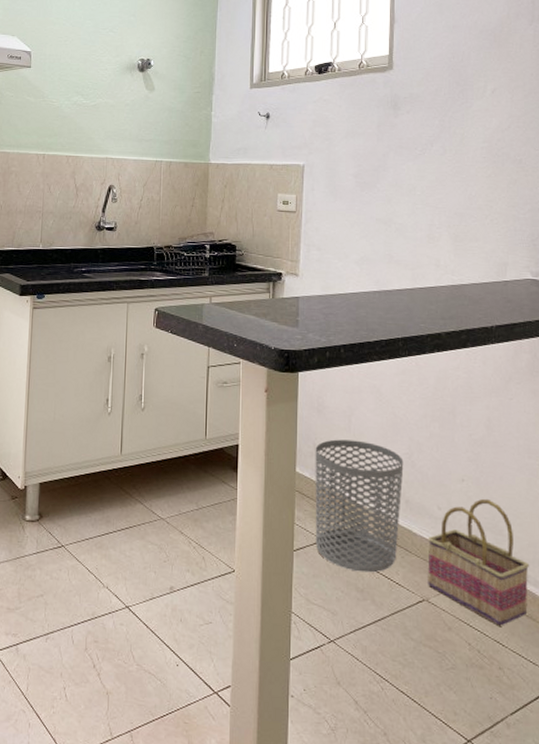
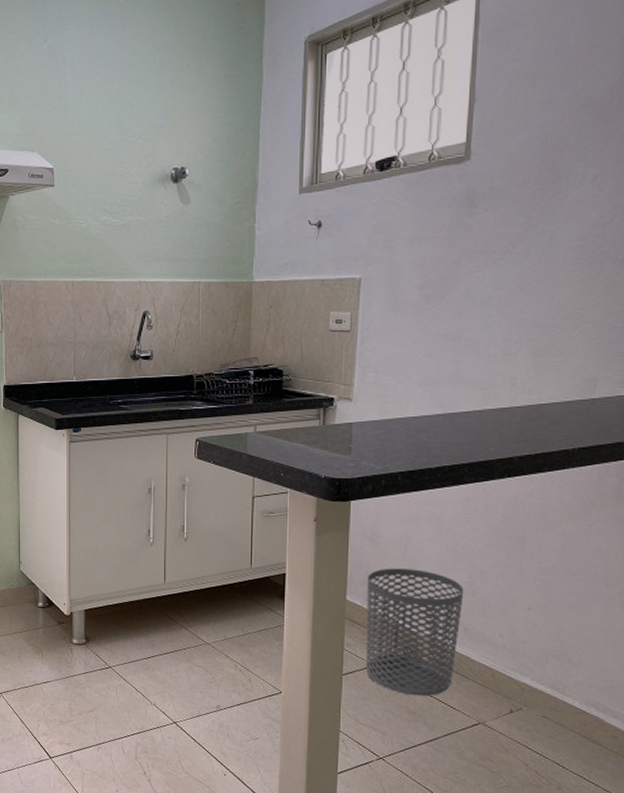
basket: present [428,498,530,626] -> none [485,626,600,750]

